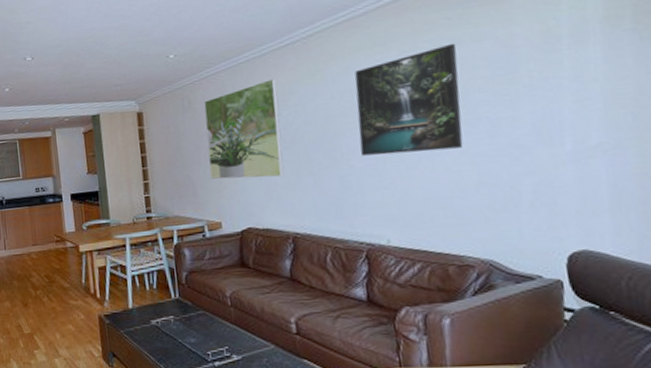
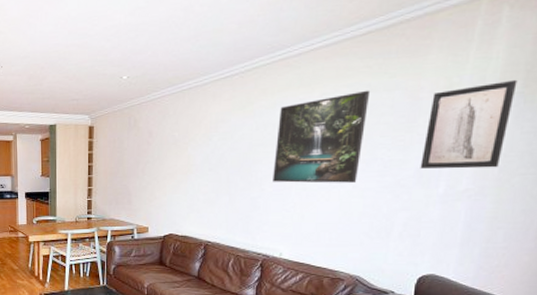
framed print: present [204,79,284,179] -> none [144,107,212,194]
wall art: none [530,15,631,125] -> present [420,79,518,169]

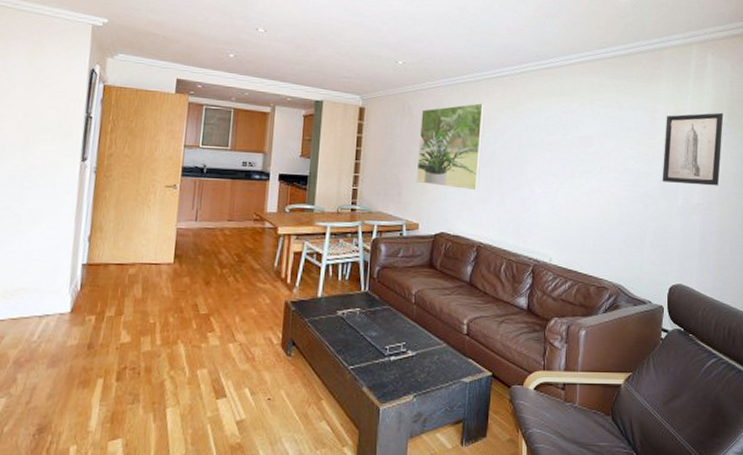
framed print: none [144,107,212,194] -> present [416,103,484,191]
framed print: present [273,90,371,183] -> none [541,106,619,190]

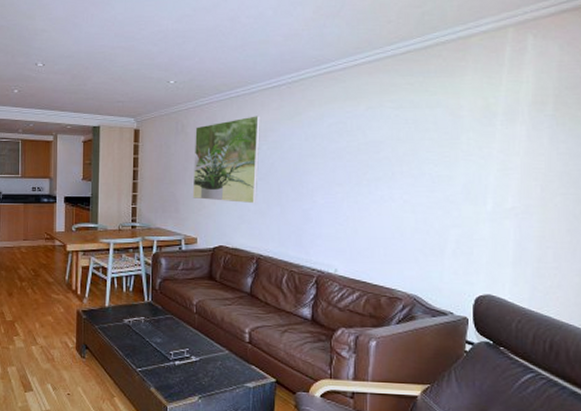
wall art: present [662,112,724,186] -> none [467,103,548,187]

